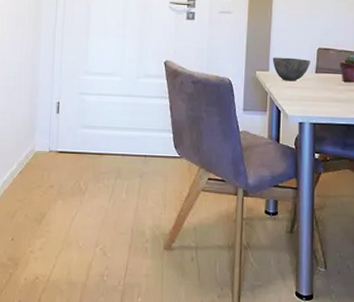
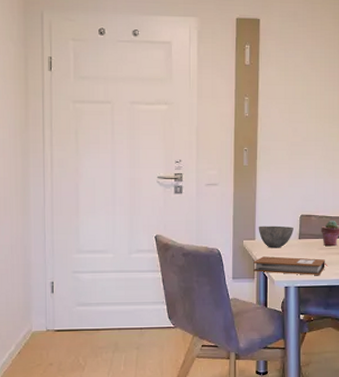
notebook: none [266,89,346,112] -> present [253,256,327,275]

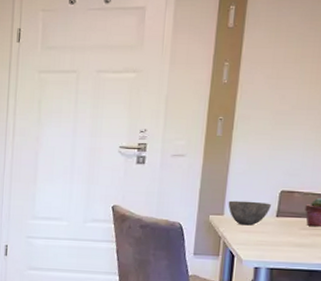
notebook: present [253,256,327,275] -> none [219,233,310,258]

